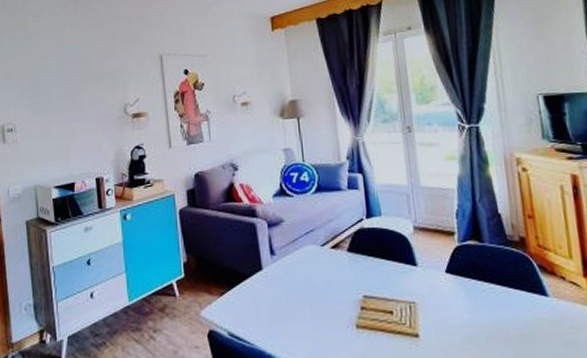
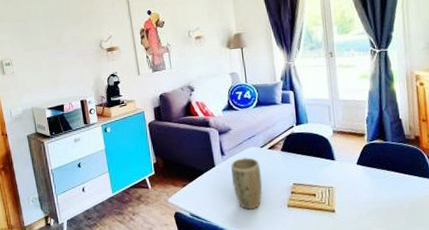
plant pot: none [282,259,323,330] -> present [230,157,263,210]

